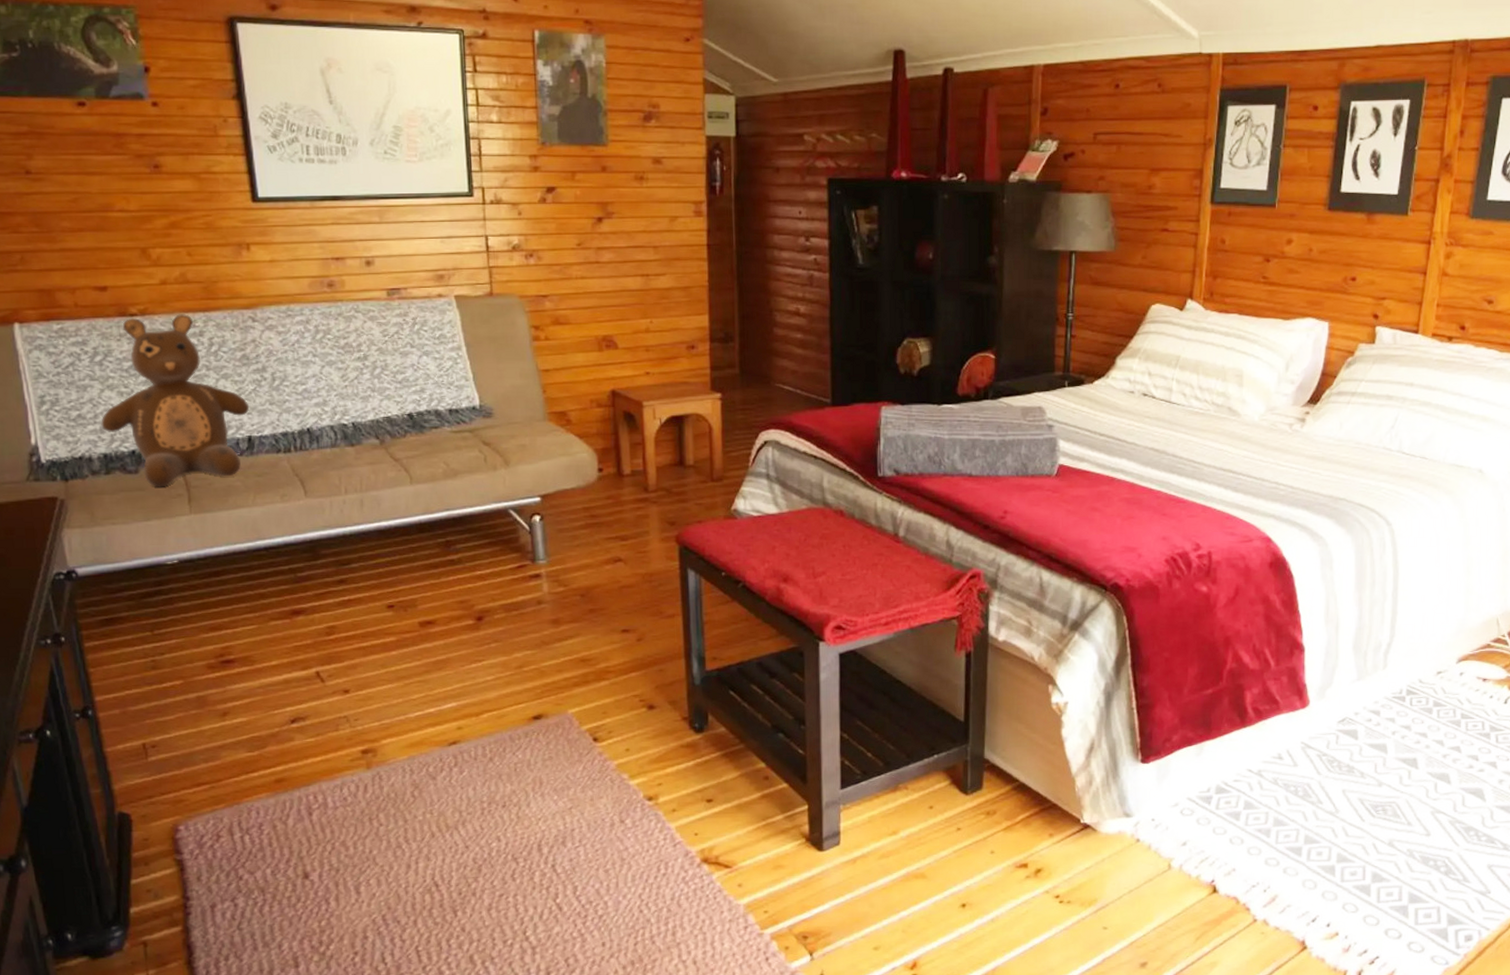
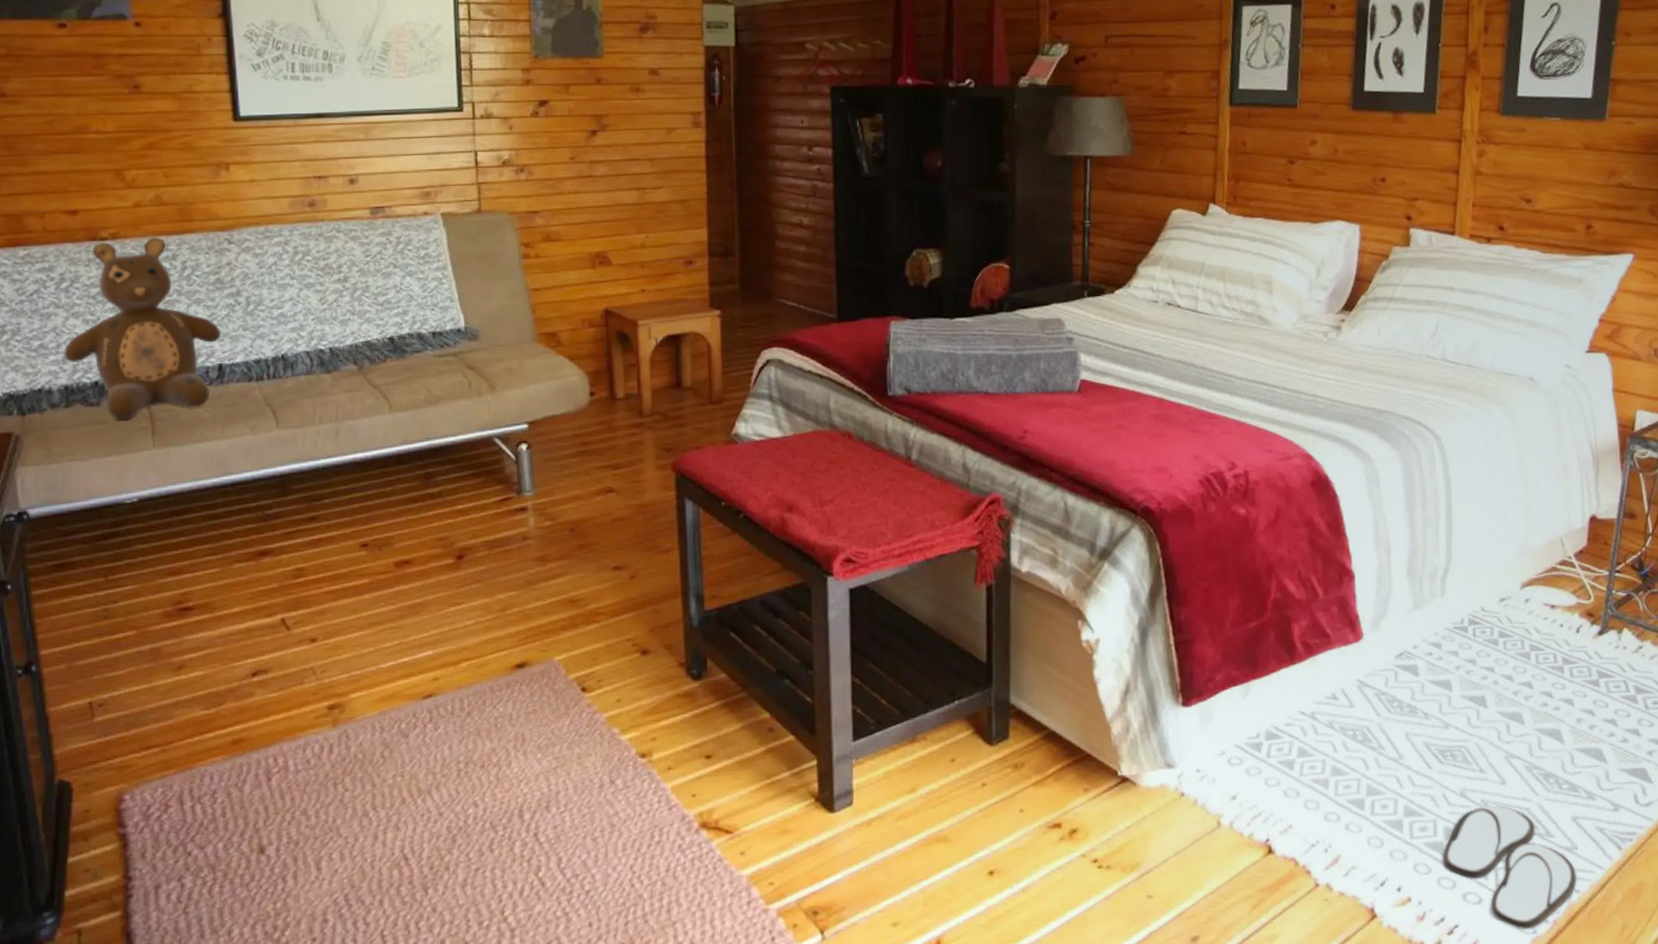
slippers: none [1369,853,1488,961] -> present [1443,804,1577,929]

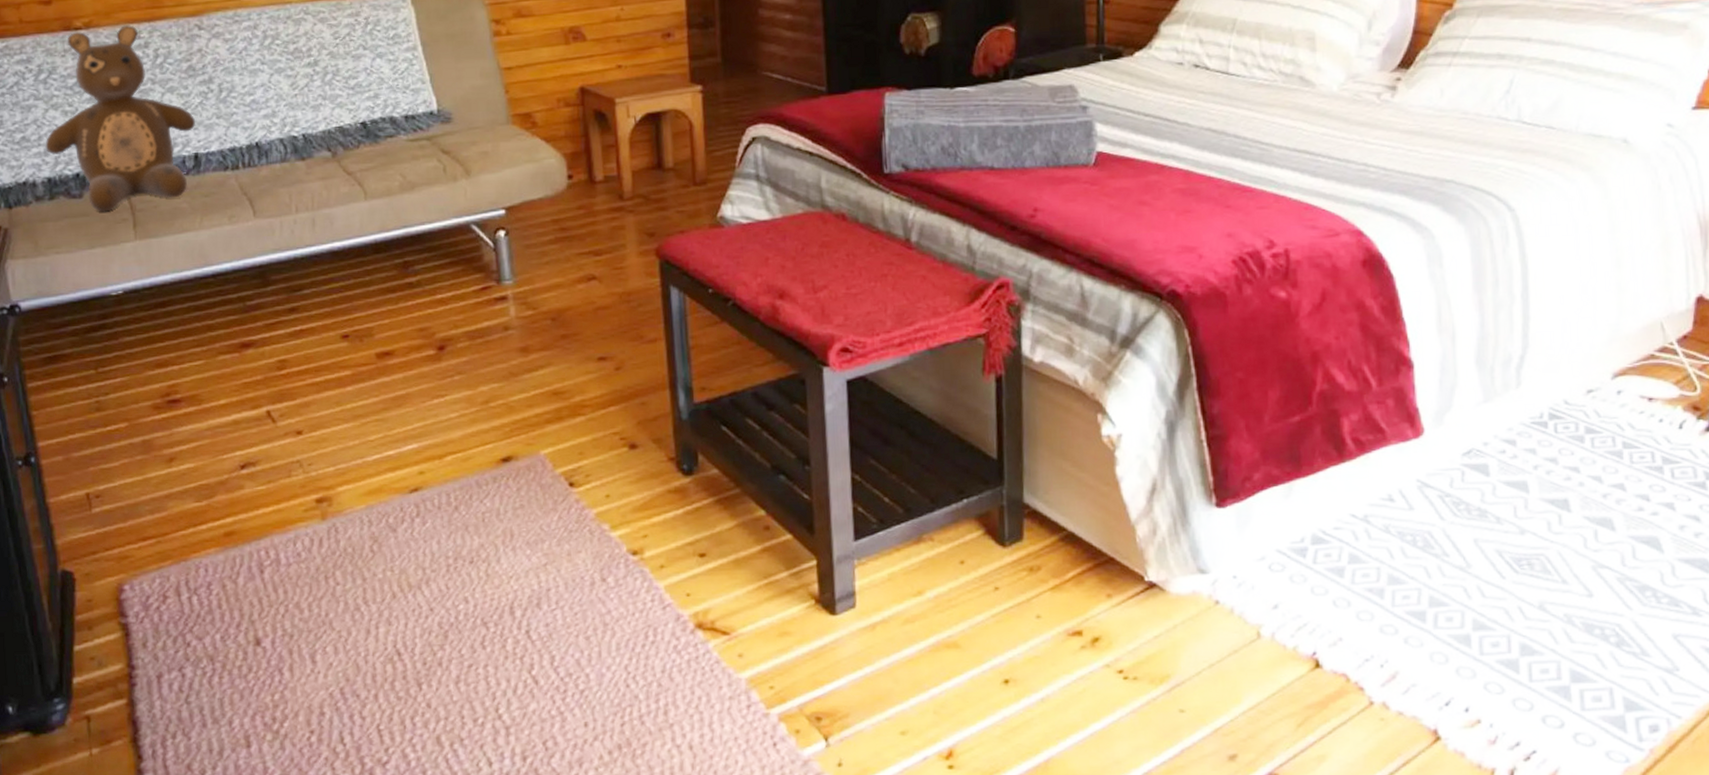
slippers: present [1443,804,1577,929] -> none [1518,619,1678,757]

